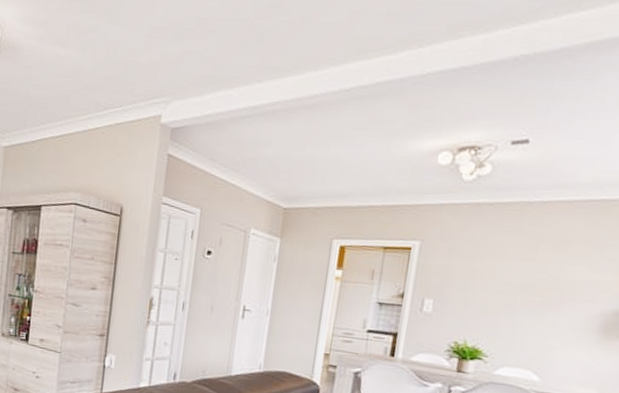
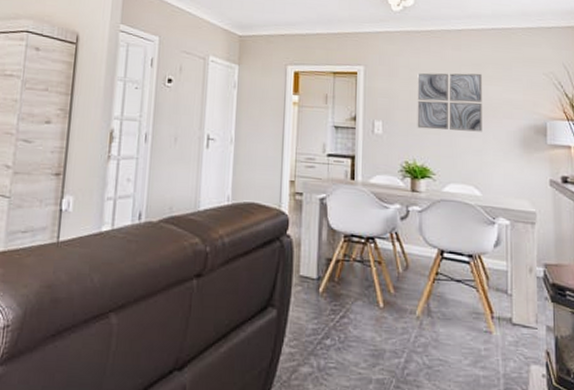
wall art: none [474,249,565,315] -> present [417,72,482,132]

